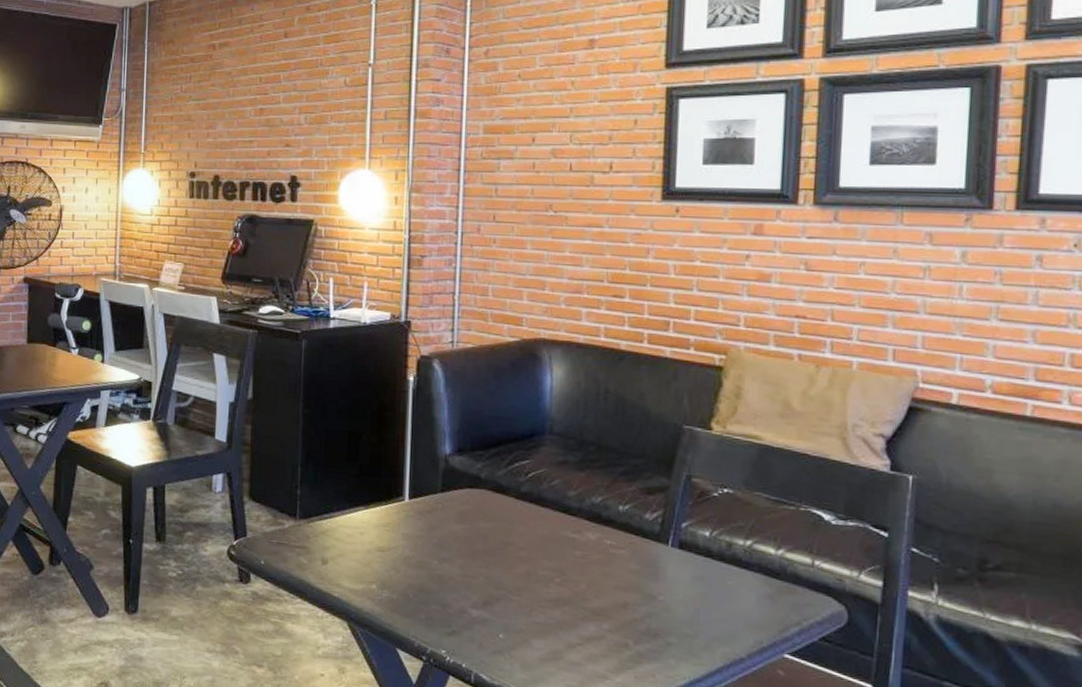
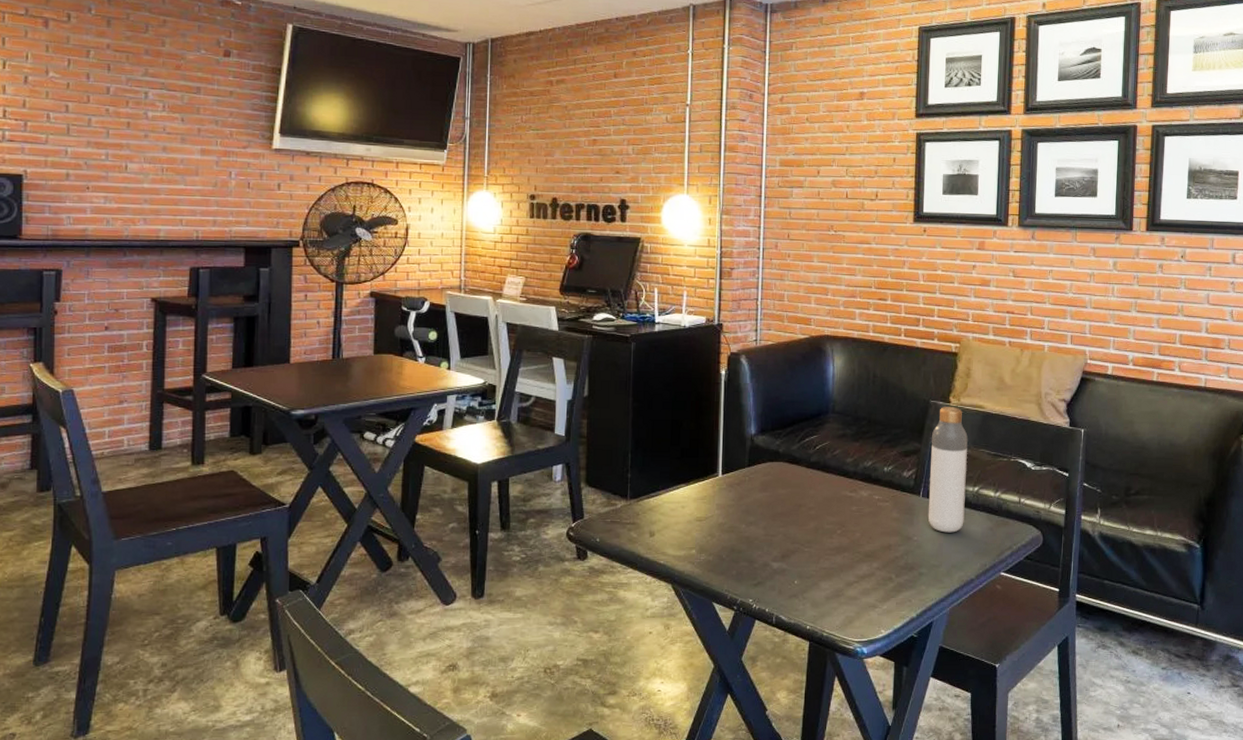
bottle: none [679,434,737,596] -> present [927,407,968,533]

